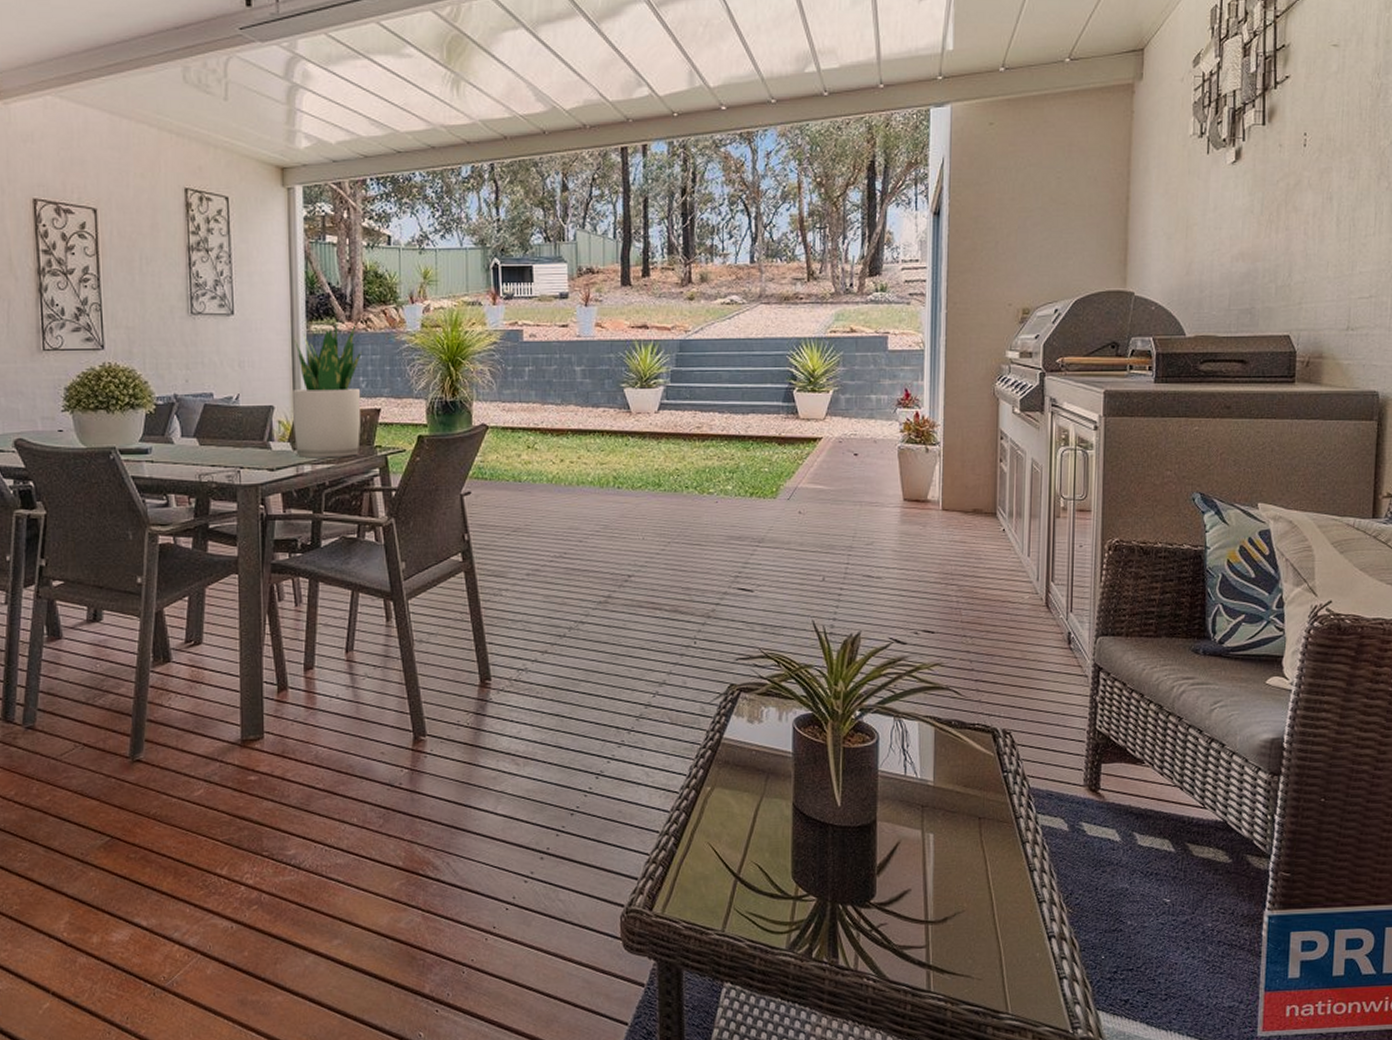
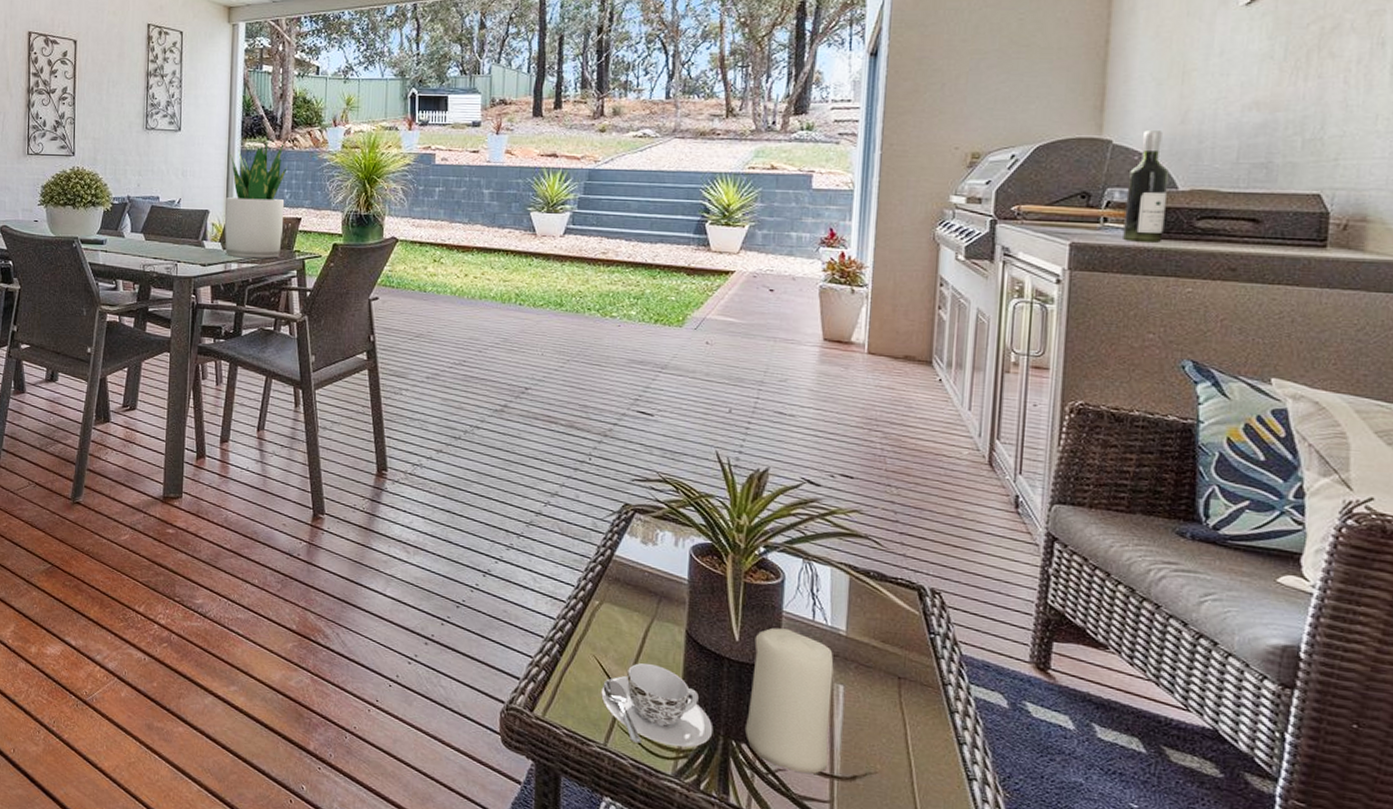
teacup: none [717,841,822,923] -> present [601,663,714,748]
candle: none [849,787,924,924] -> present [744,627,834,774]
bottle: none [1145,282,1178,388] -> present [1123,130,1169,244]

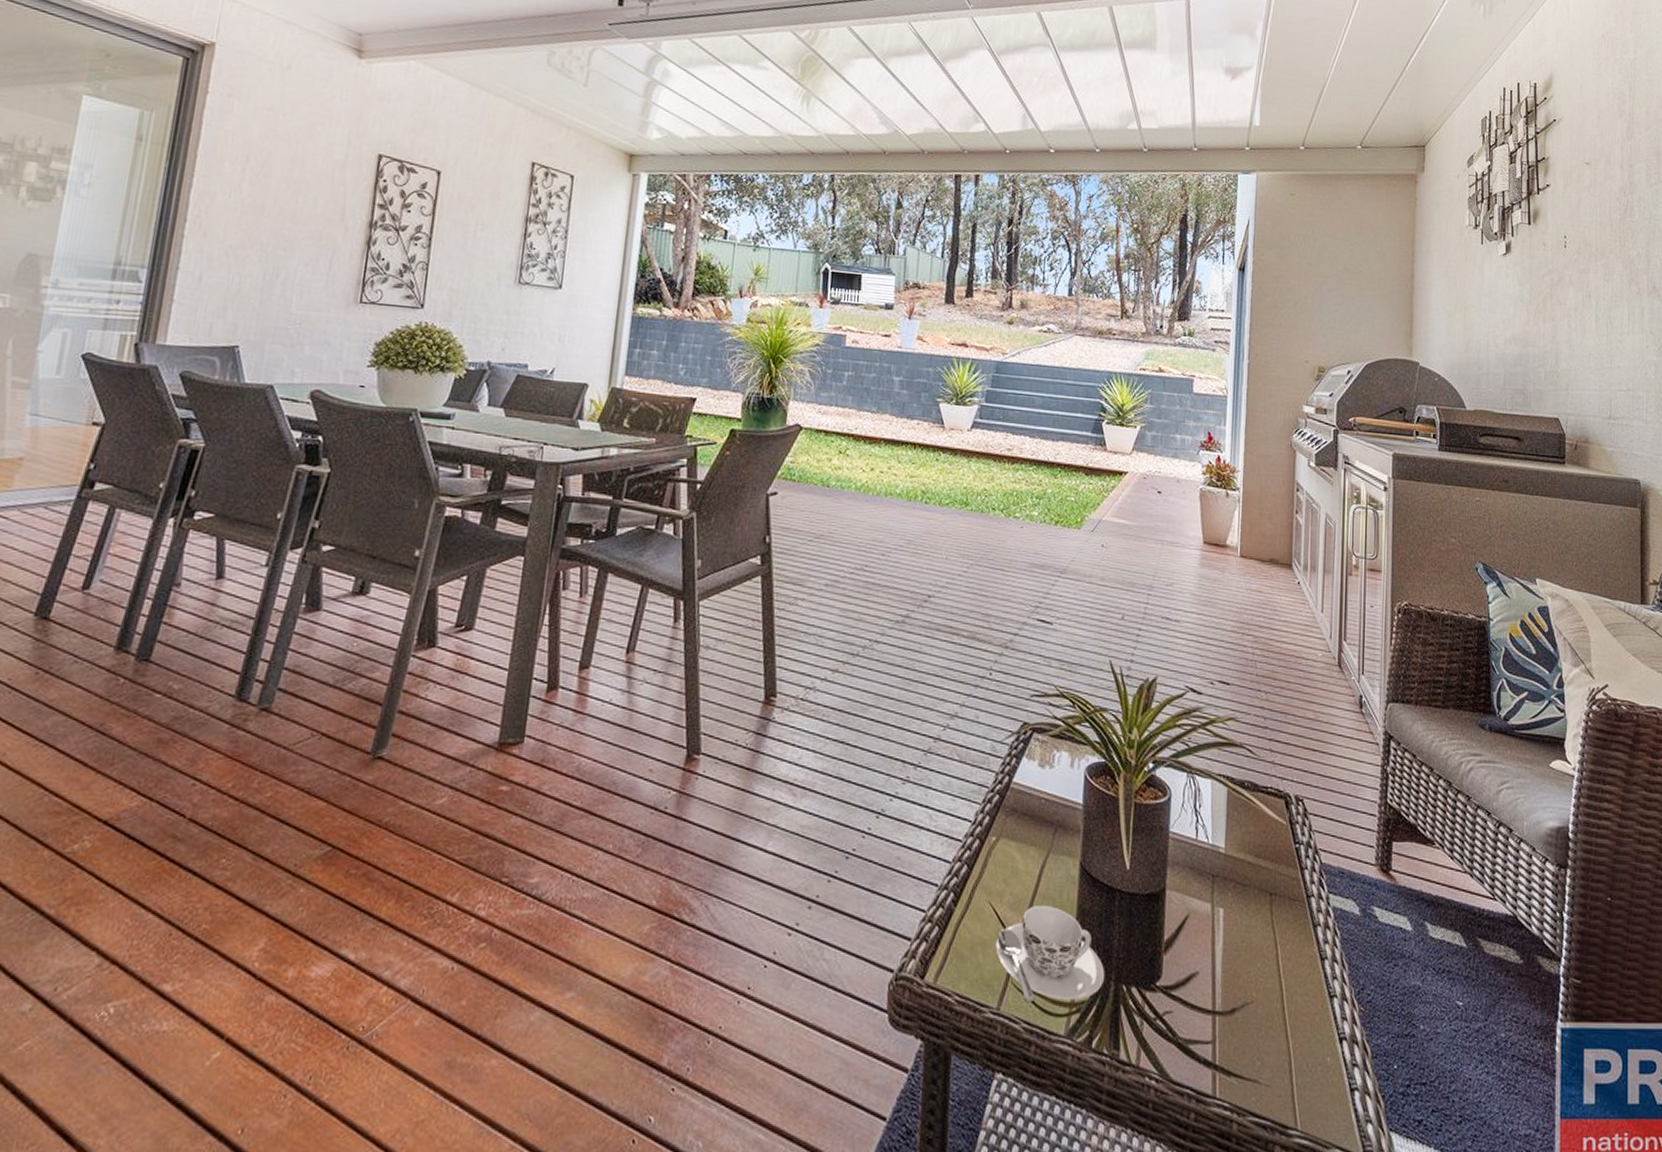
planter: present [225,141,288,259] -> none [604,308,685,444]
candle: present [744,627,834,774] -> none [1134,851,1215,1013]
bottle: present [1123,130,1169,244] -> none [1430,356,1459,457]

